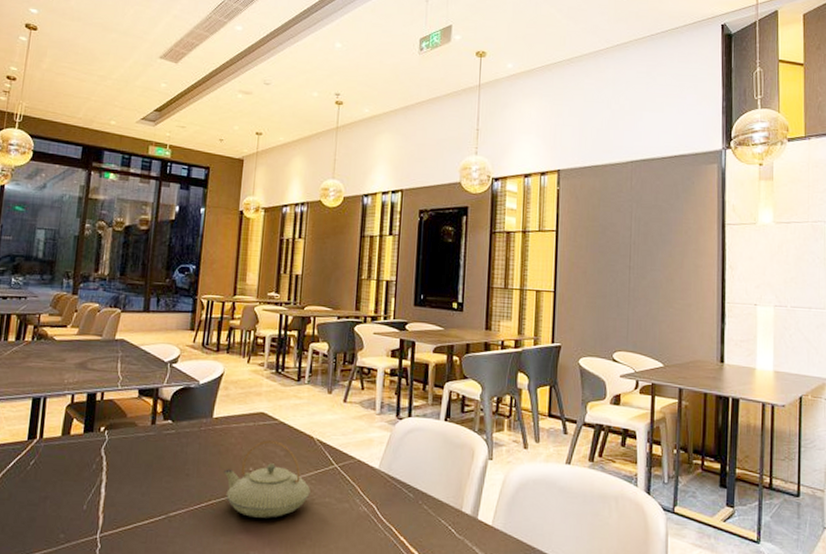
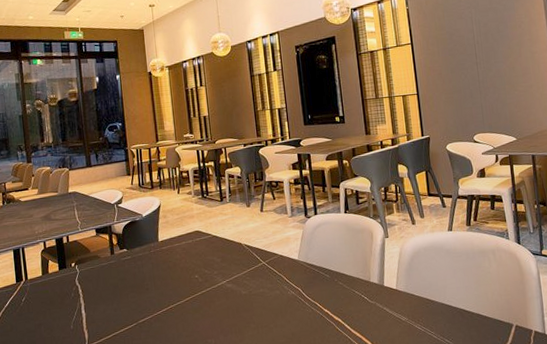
teapot: present [224,440,311,518] -> none [175,251,247,314]

